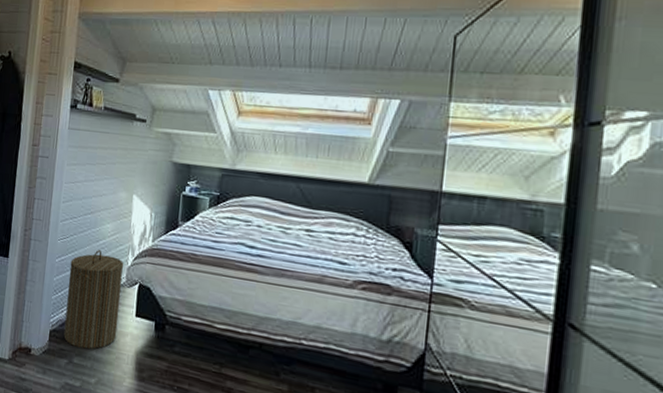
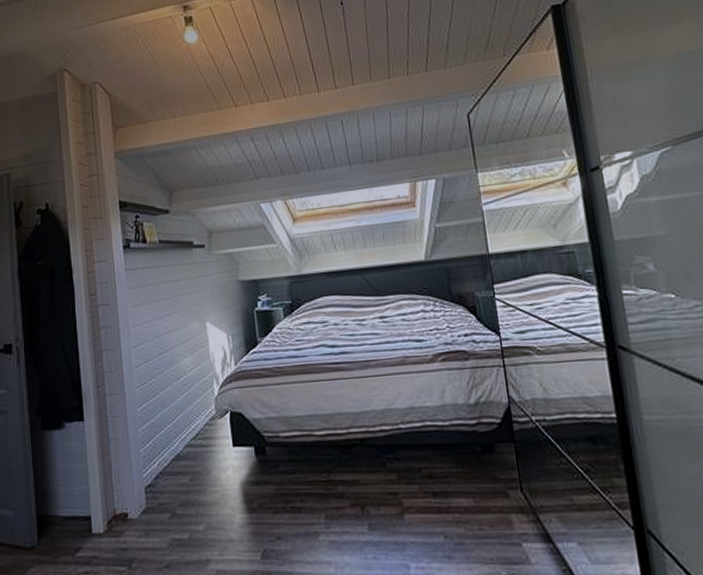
laundry hamper: present [63,250,124,350] -> none [153,387,218,497]

